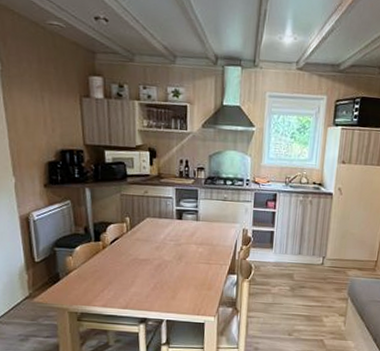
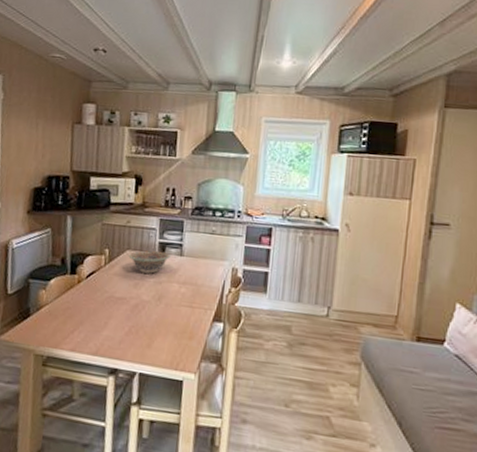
decorative bowl: none [148,217,188,237] -> present [128,250,171,274]

